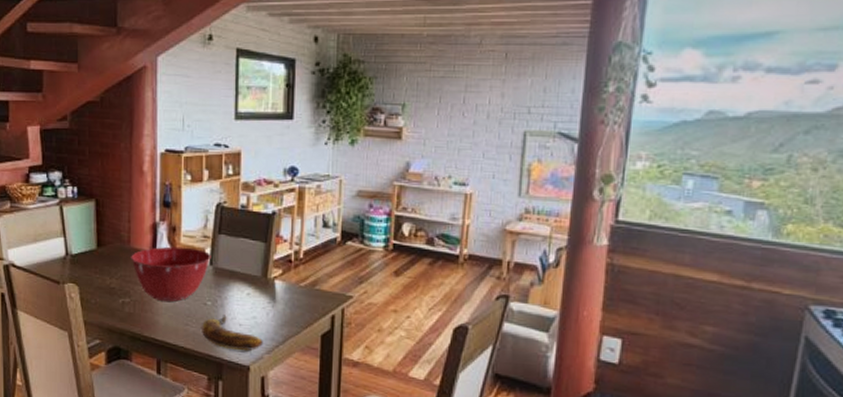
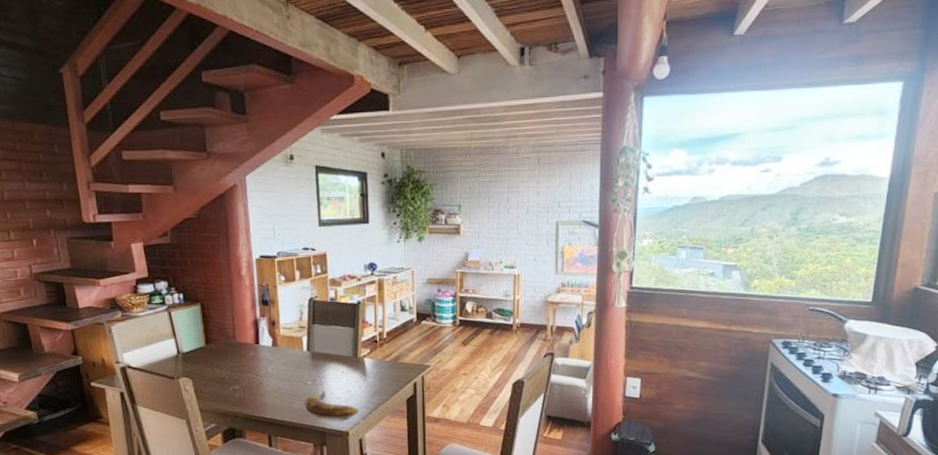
mixing bowl: present [131,246,211,302] -> none [237,337,308,386]

